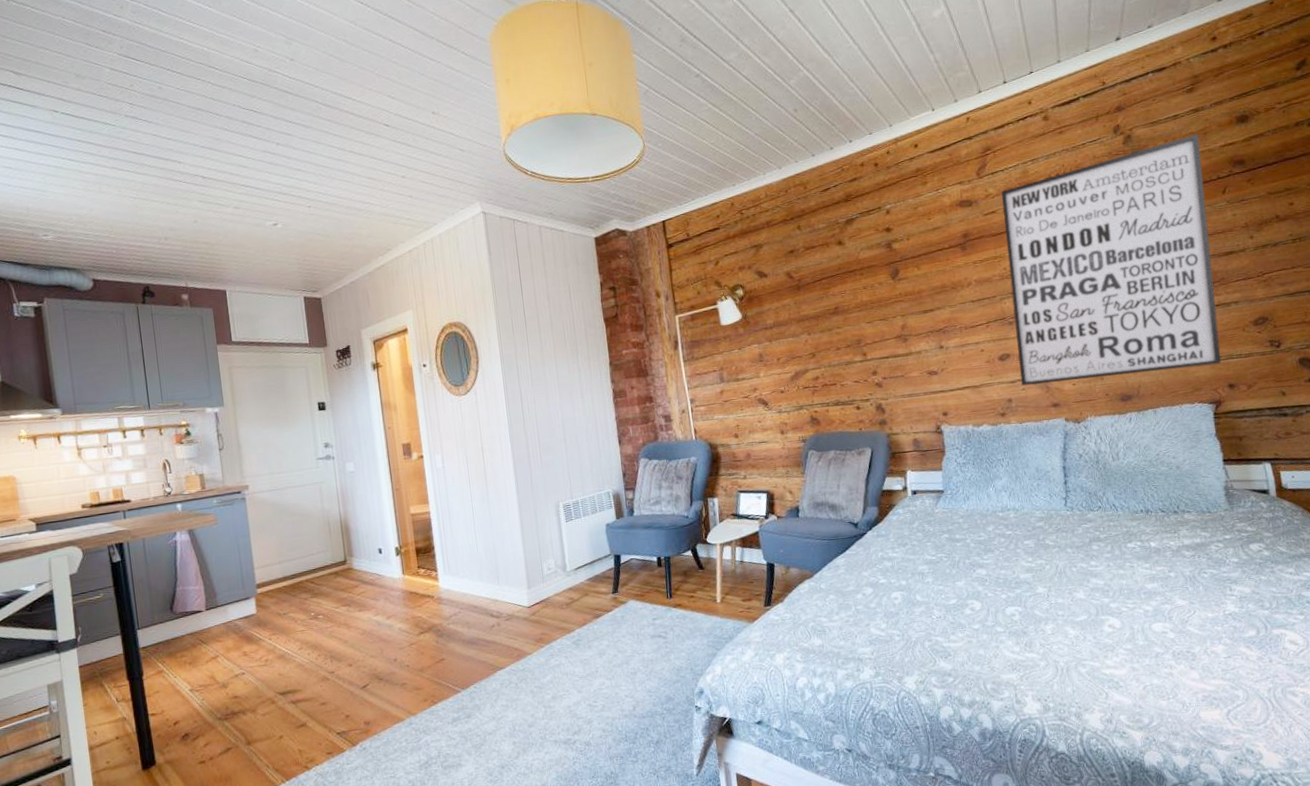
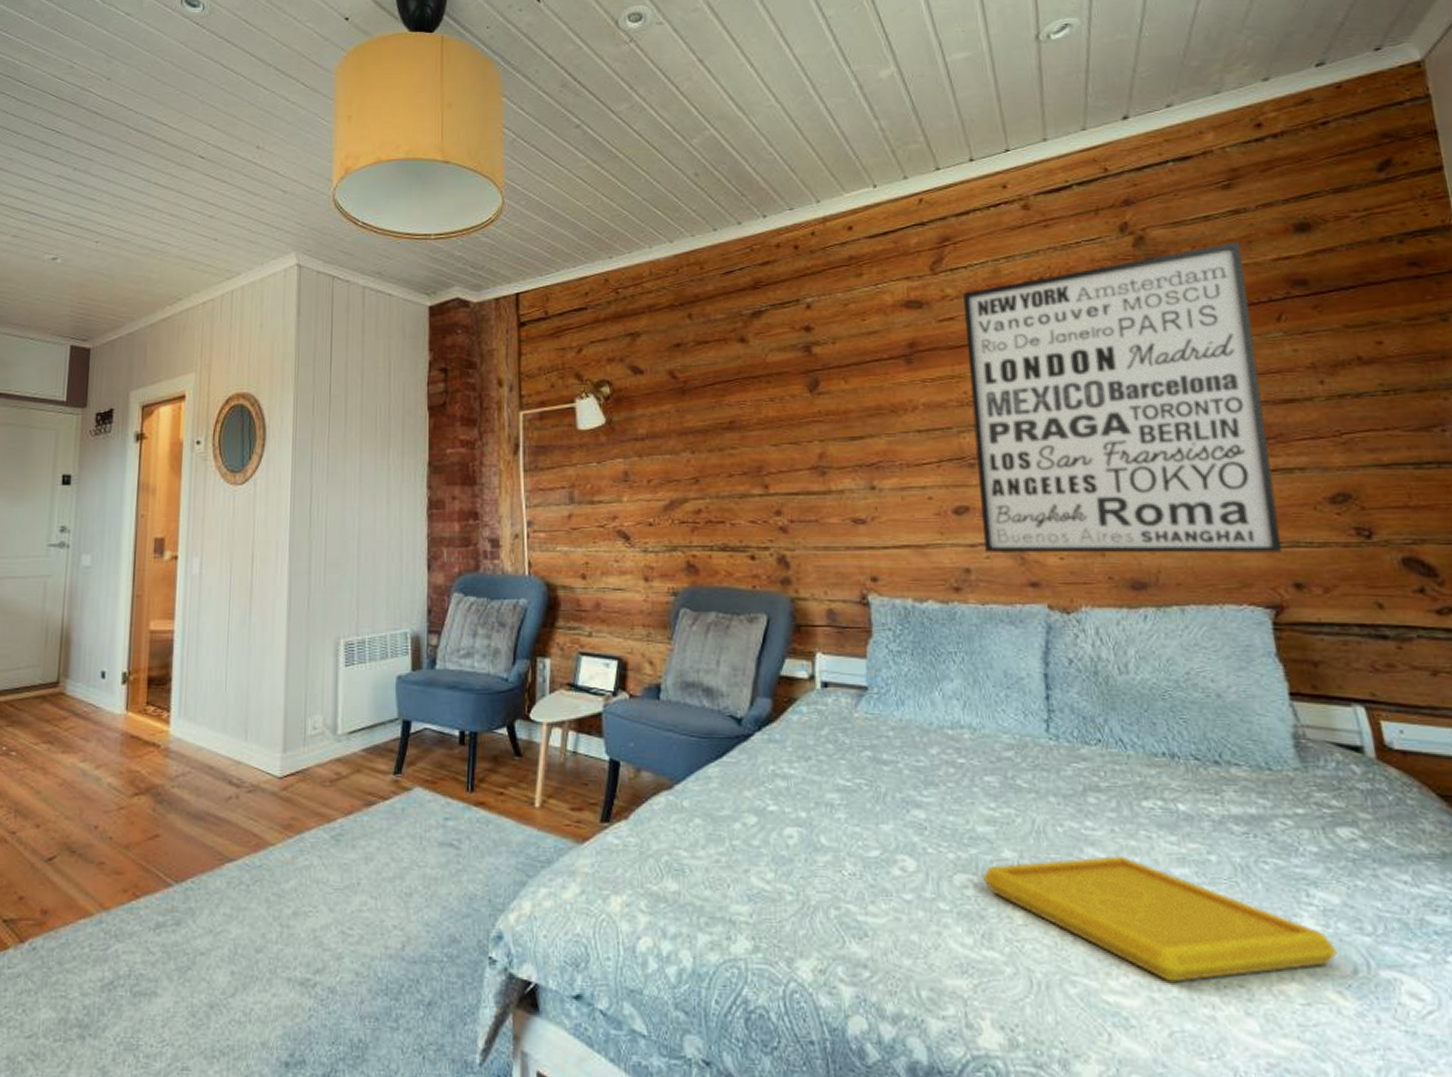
serving tray: none [1025,581,1247,656] -> present [983,856,1337,982]

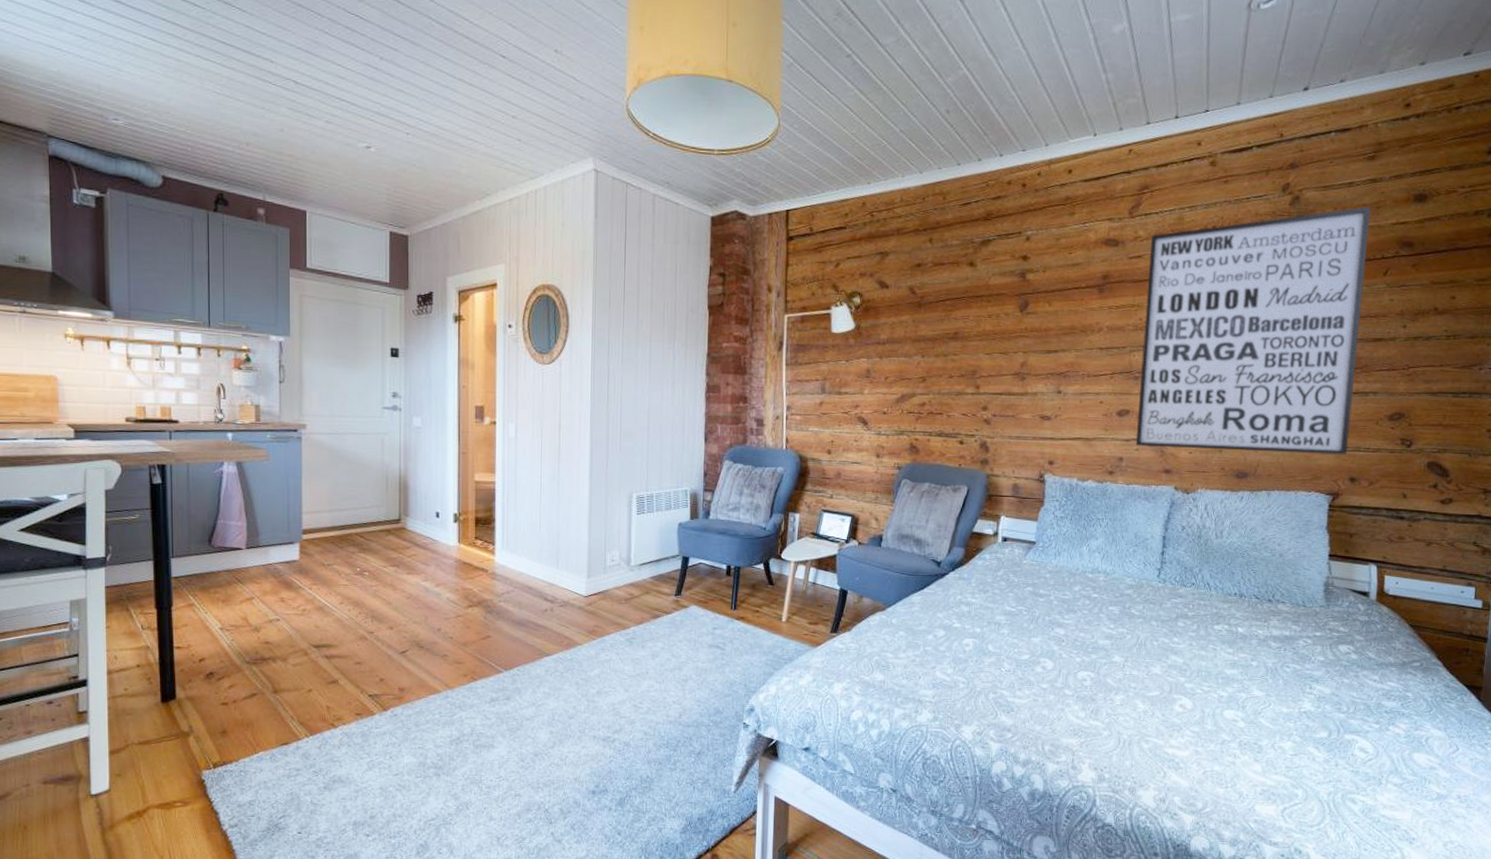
serving tray: present [983,856,1337,982] -> none [1098,661,1321,741]

